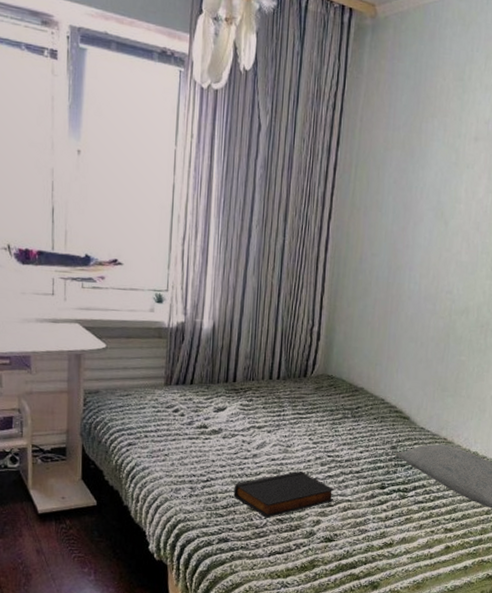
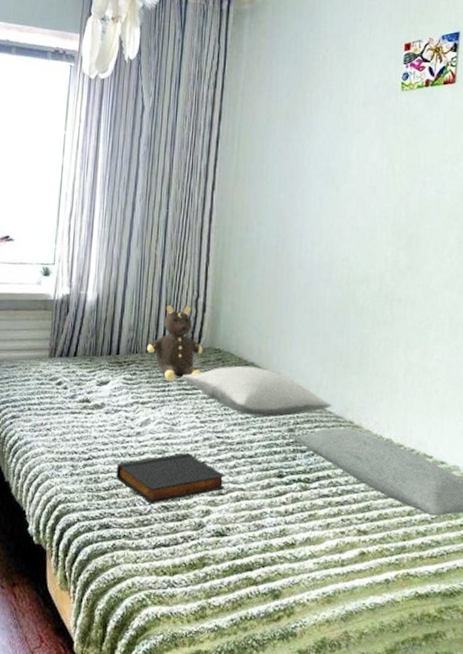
teddy bear: none [263,333,317,407] -> present [147,304,203,382]
pillow: none [297,391,431,437] -> present [182,365,333,417]

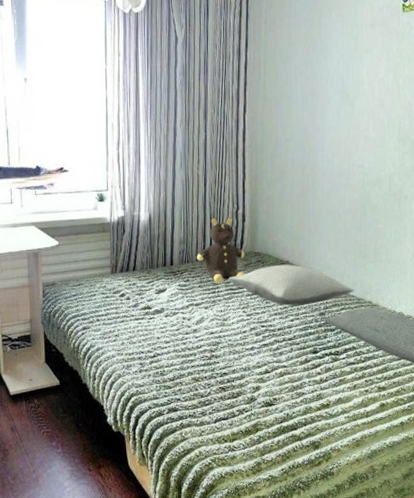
book: present [116,452,226,504] -> none [178,341,271,387]

